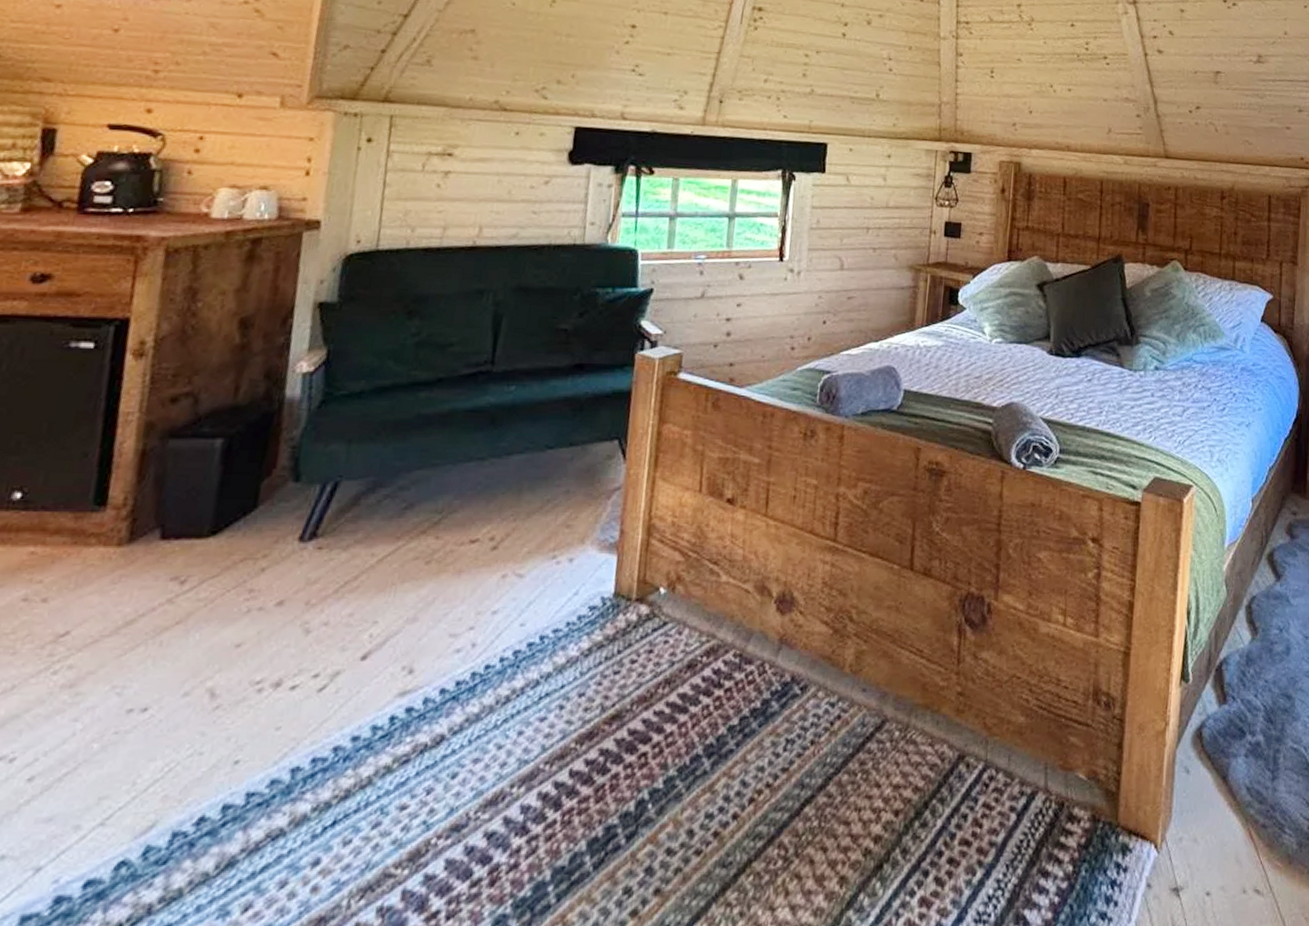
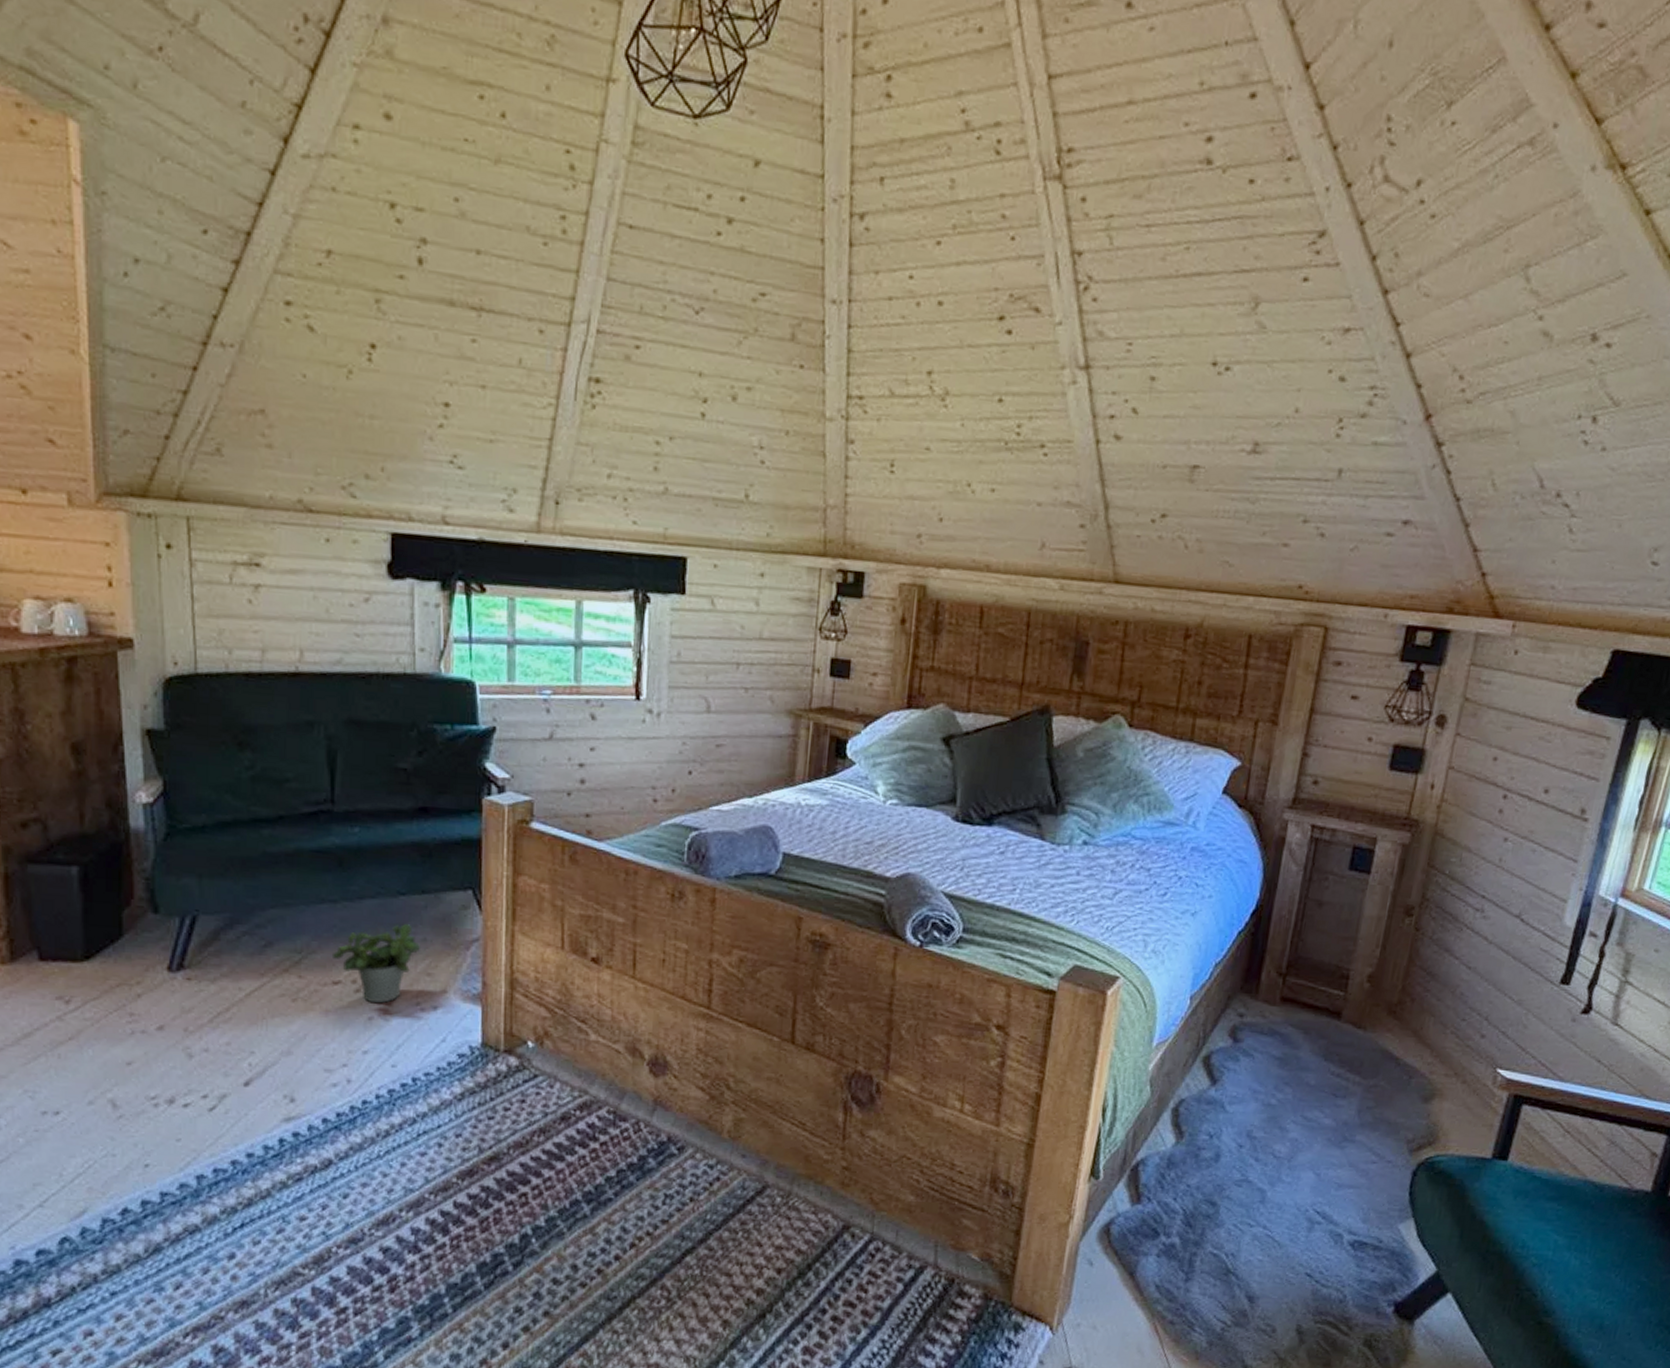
potted plant: none [472,476,563,560] -> present [331,923,421,1004]

